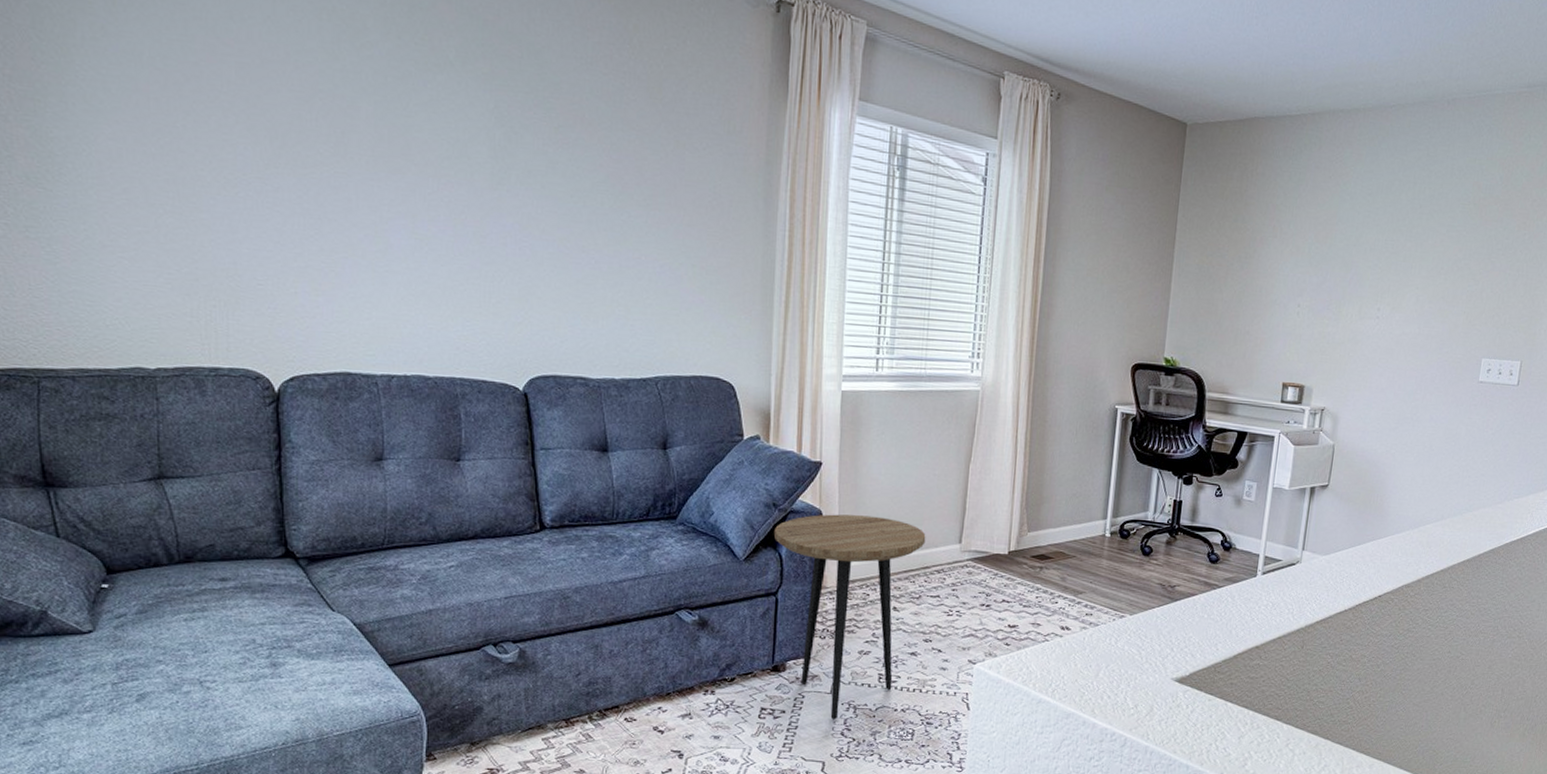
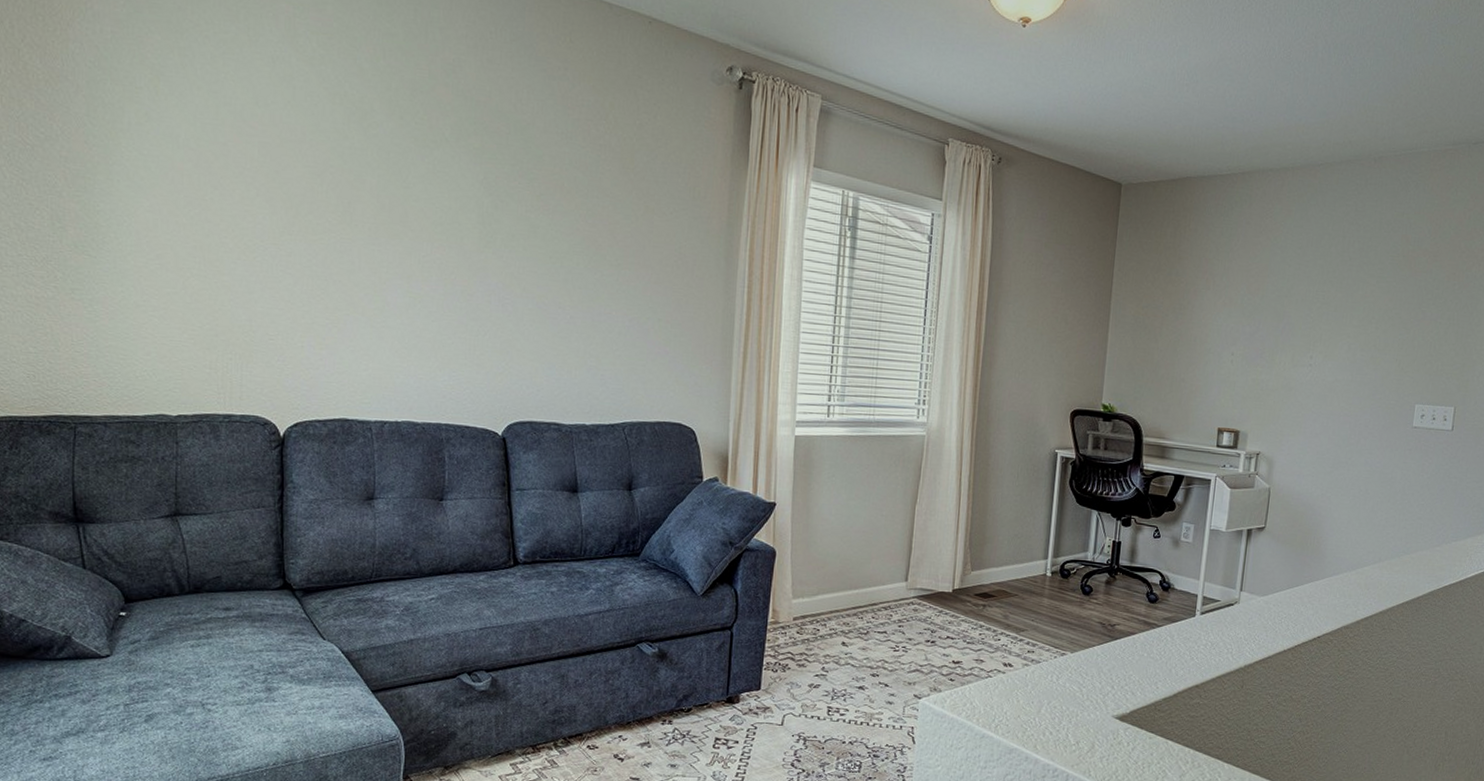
side table: present [773,514,926,720] -> none [729,552,874,751]

